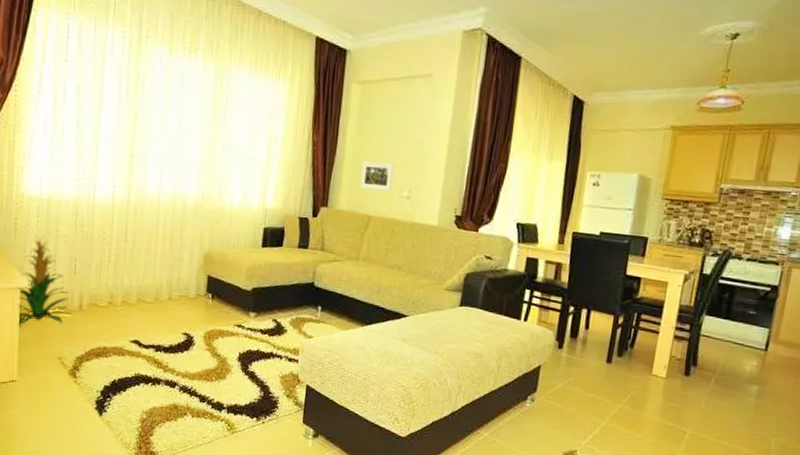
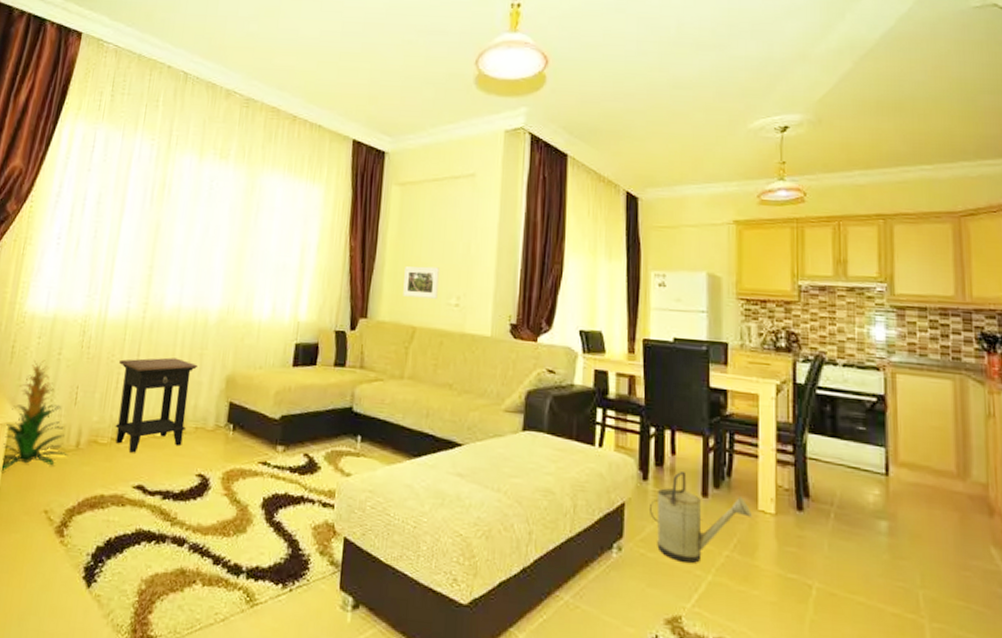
side table: none [110,236,179,315] -> present [115,357,199,453]
watering can: none [561,343,647,413] -> present [650,472,753,563]

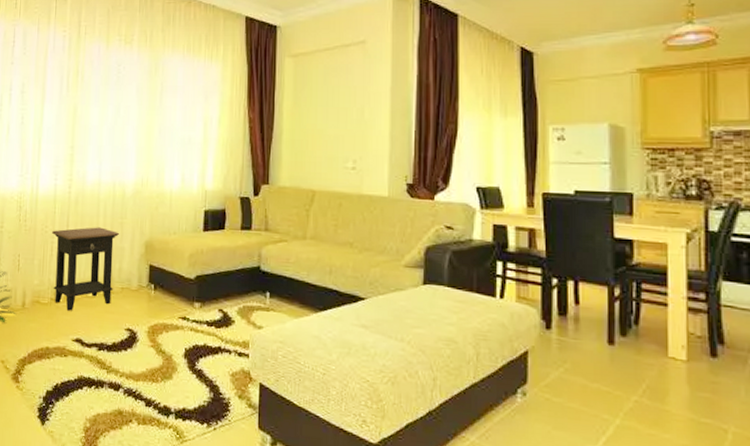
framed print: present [403,266,439,299] -> none [301,133,335,163]
watering can: present [650,472,753,563] -> none [554,321,663,408]

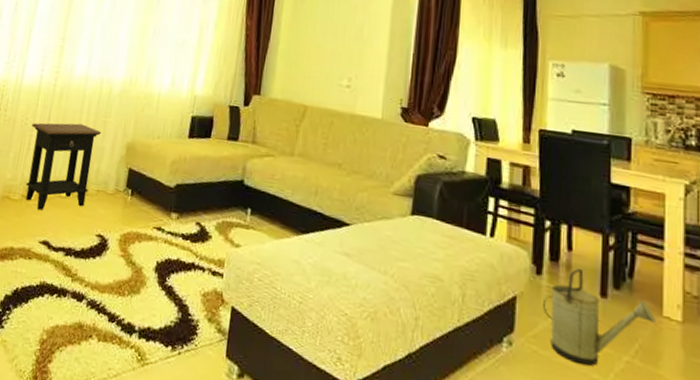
watering can: none [554,321,663,408] -> present [543,269,657,366]

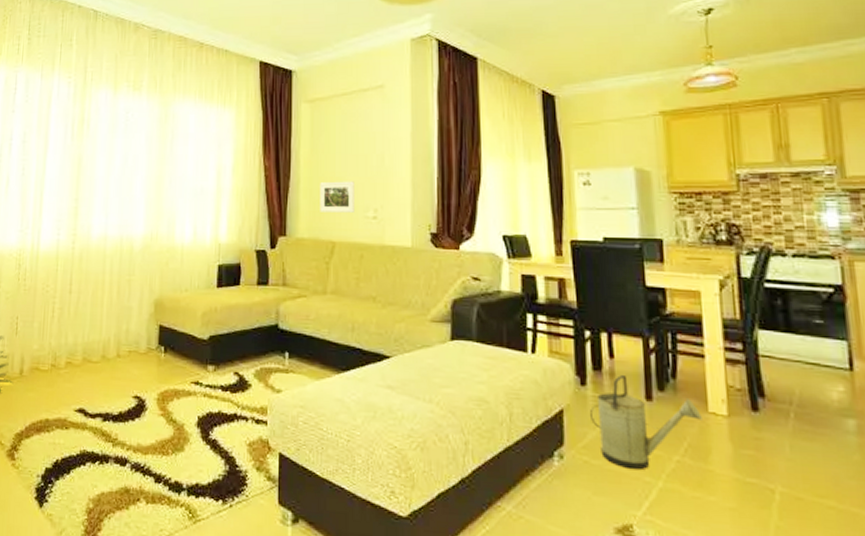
side table: present [25,122,102,210] -> none [54,285,127,378]
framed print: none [295,46,332,79] -> present [320,181,354,213]

